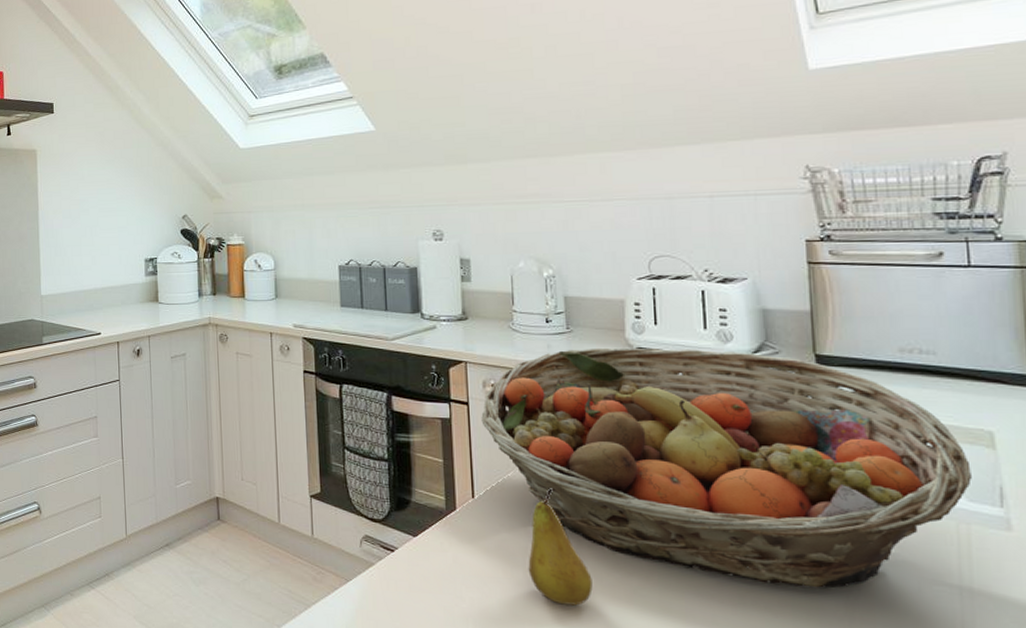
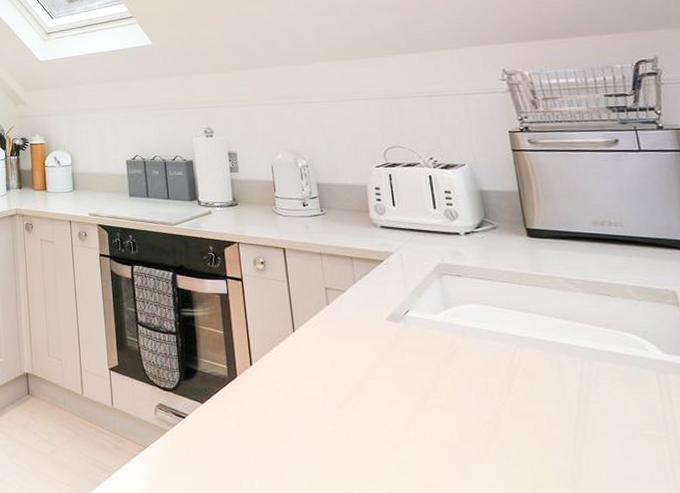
fruit basket: present [481,347,972,589] -> none [254,226,664,437]
fruit: present [528,487,593,606] -> none [302,353,360,462]

